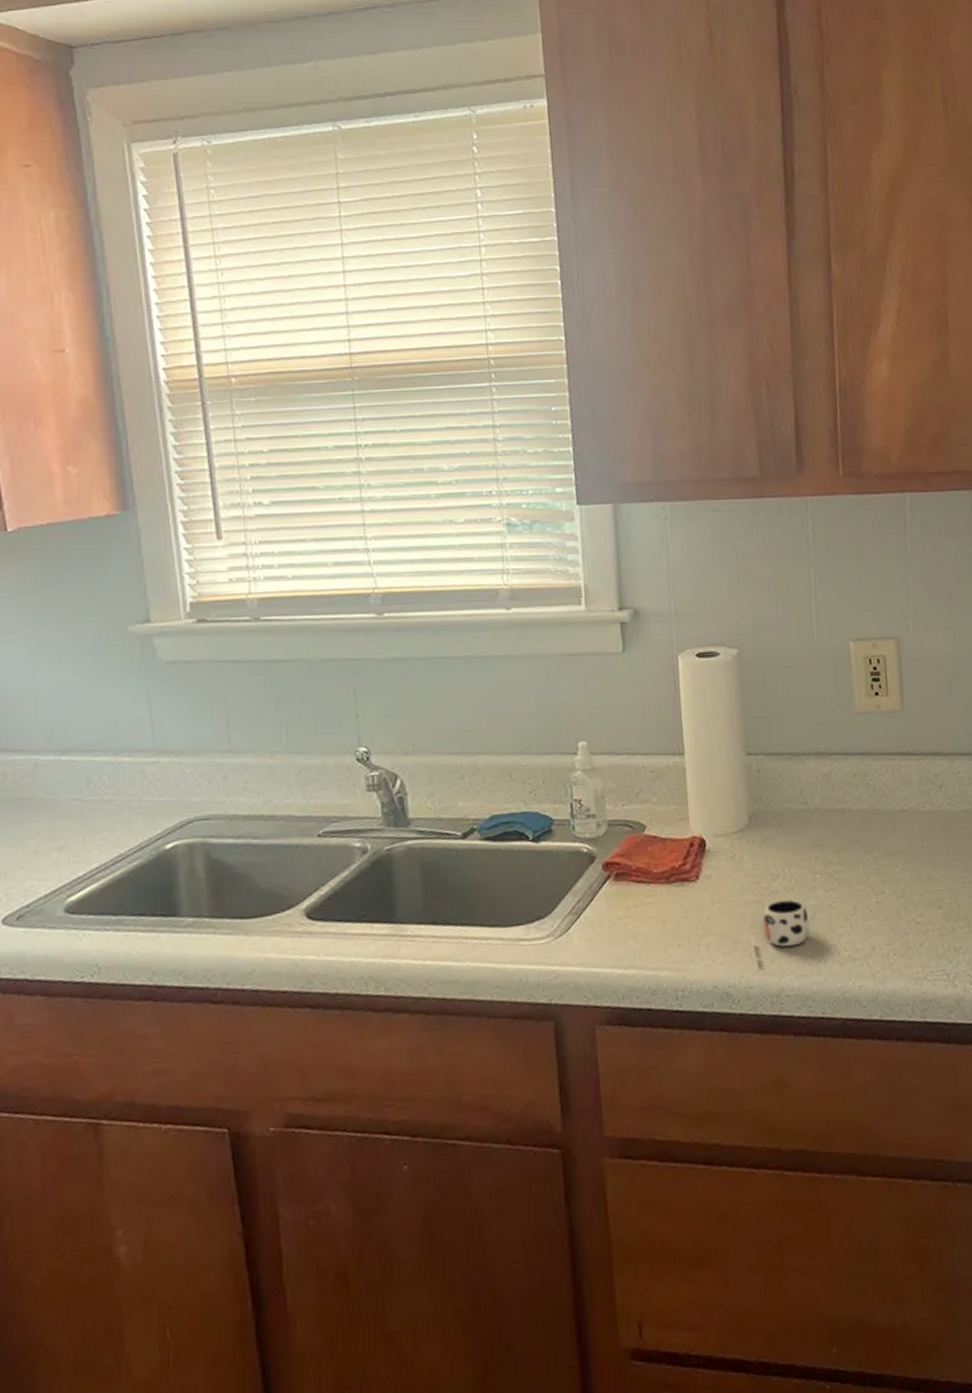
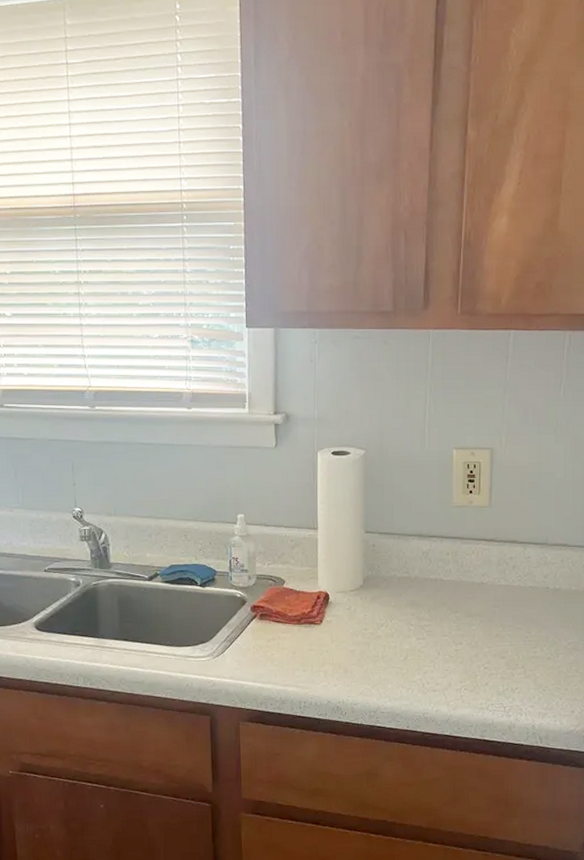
mug: present [749,899,810,964] -> none [357,643,403,688]

